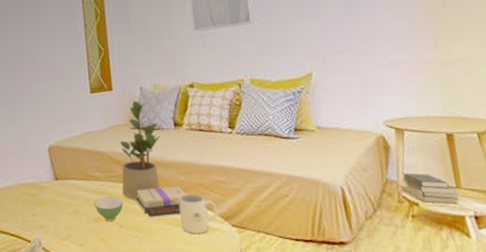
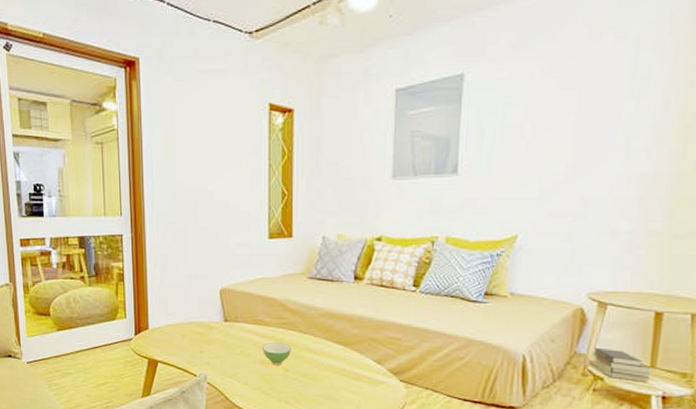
potted plant: present [120,100,160,200] -> none [291,250,338,347]
books: present [135,185,186,217] -> none [304,337,357,365]
mug: present [178,193,218,235] -> none [347,346,388,385]

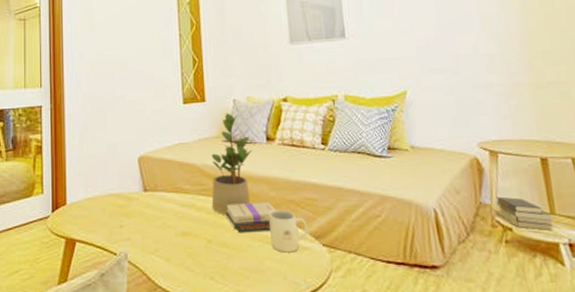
bowl: present [261,342,291,365] -> none [182,211,213,236]
potted plant: none [291,250,338,347] -> present [211,113,252,214]
books: none [304,337,357,365] -> present [225,201,277,233]
mug: none [347,346,388,385] -> present [268,209,309,253]

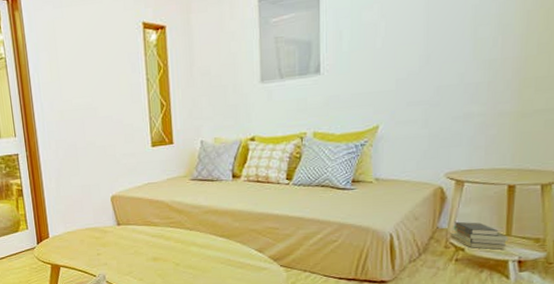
potted plant: present [211,113,252,214] -> none [179,154,218,243]
books: present [225,201,277,233] -> none [192,231,239,258]
mug: present [268,209,309,253] -> none [231,237,268,273]

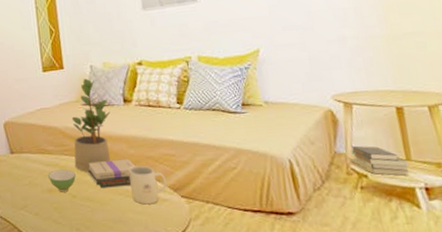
bowl: none [152,240,180,261] -> present [47,169,76,192]
potted plant: none [179,154,218,243] -> present [71,78,111,172]
books: none [192,231,239,258] -> present [87,158,136,188]
mug: none [231,237,268,273] -> present [129,165,168,205]

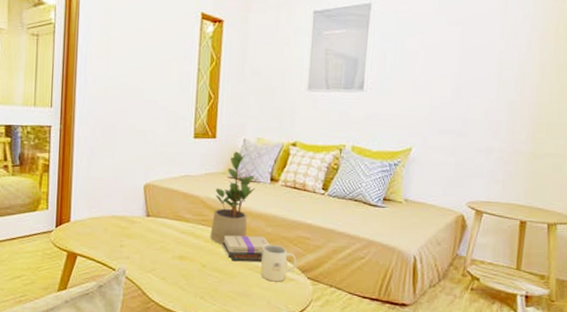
bowl: present [47,169,76,192] -> none [180,238,209,261]
books: present [348,145,410,176] -> none [466,251,518,283]

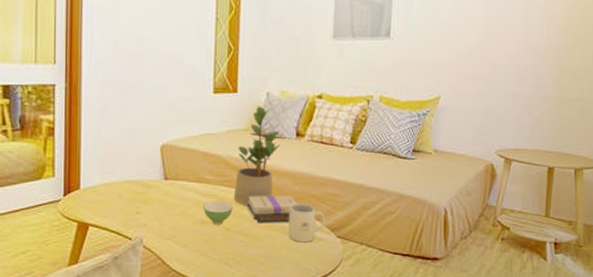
bowl: none [180,238,209,261] -> present [202,201,233,225]

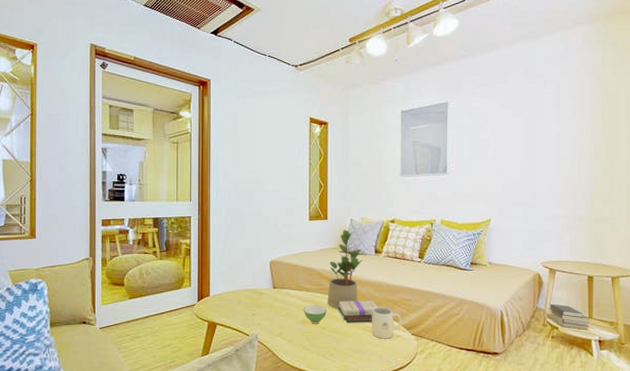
books: none [497,200,547,230] -> present [546,303,590,330]

